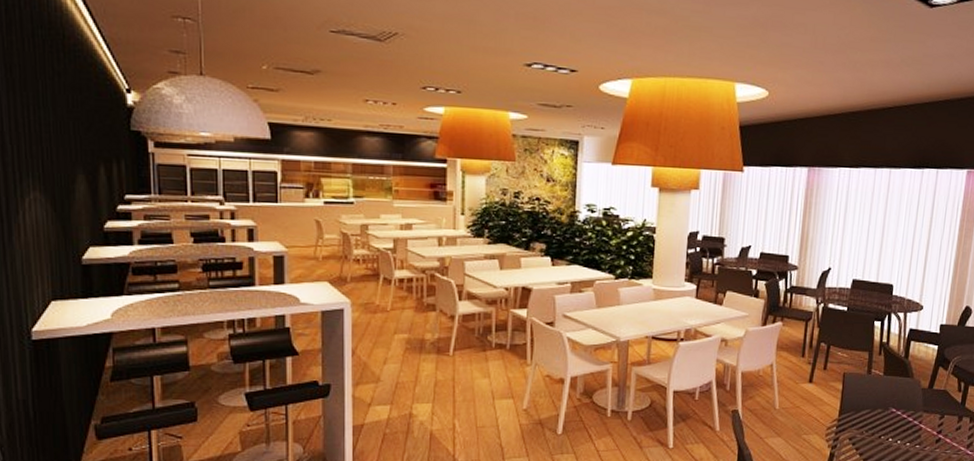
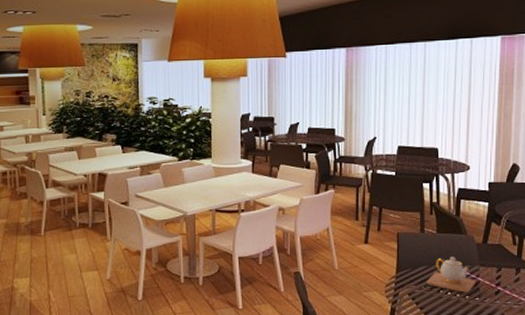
teapot: none [869,401,919,439] -> present [427,256,477,293]

